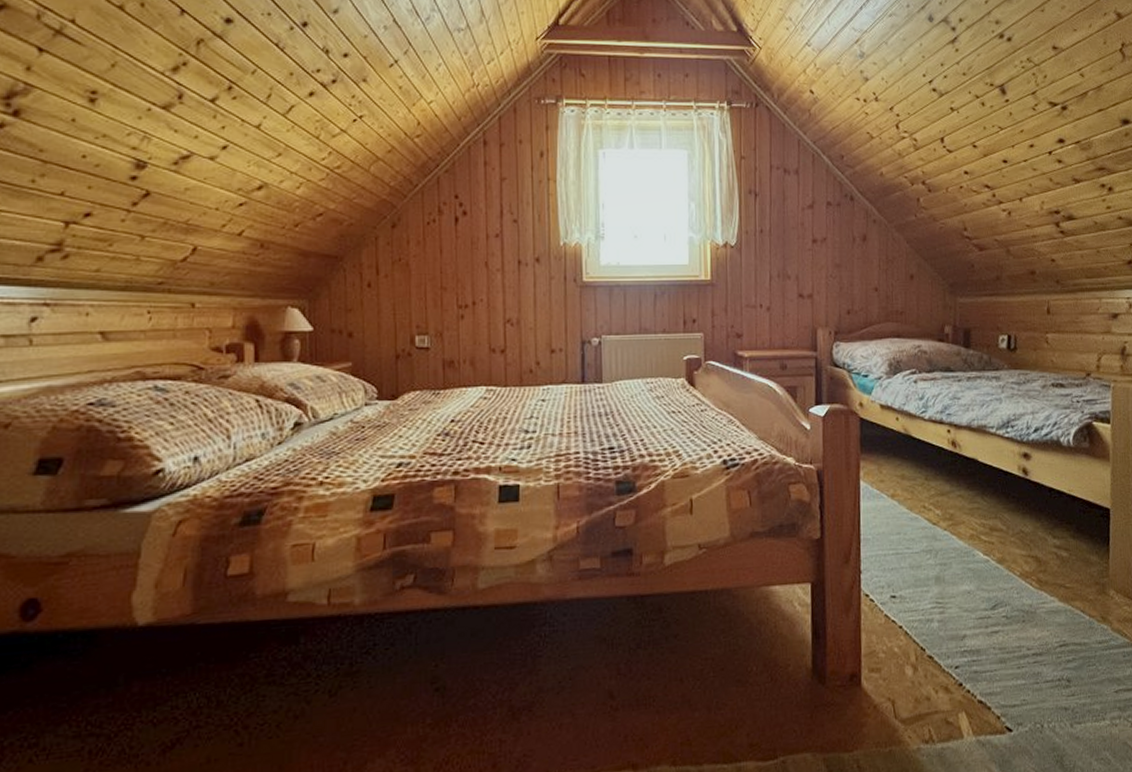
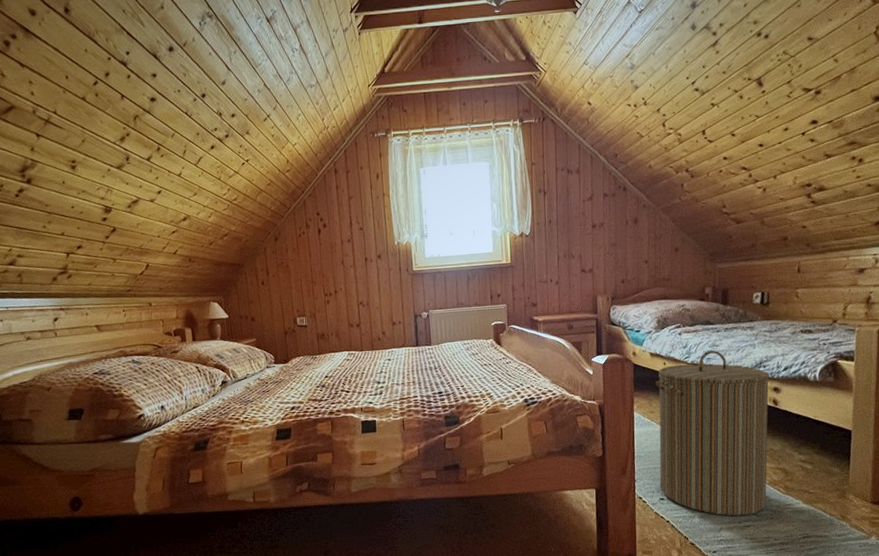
laundry hamper: none [886,404,1019,619] -> present [656,350,770,517]

